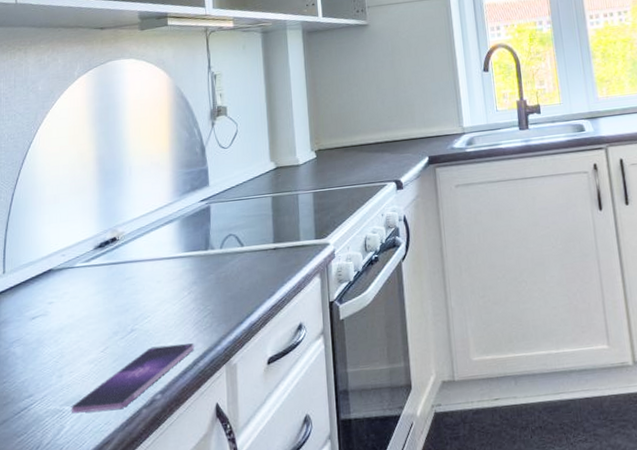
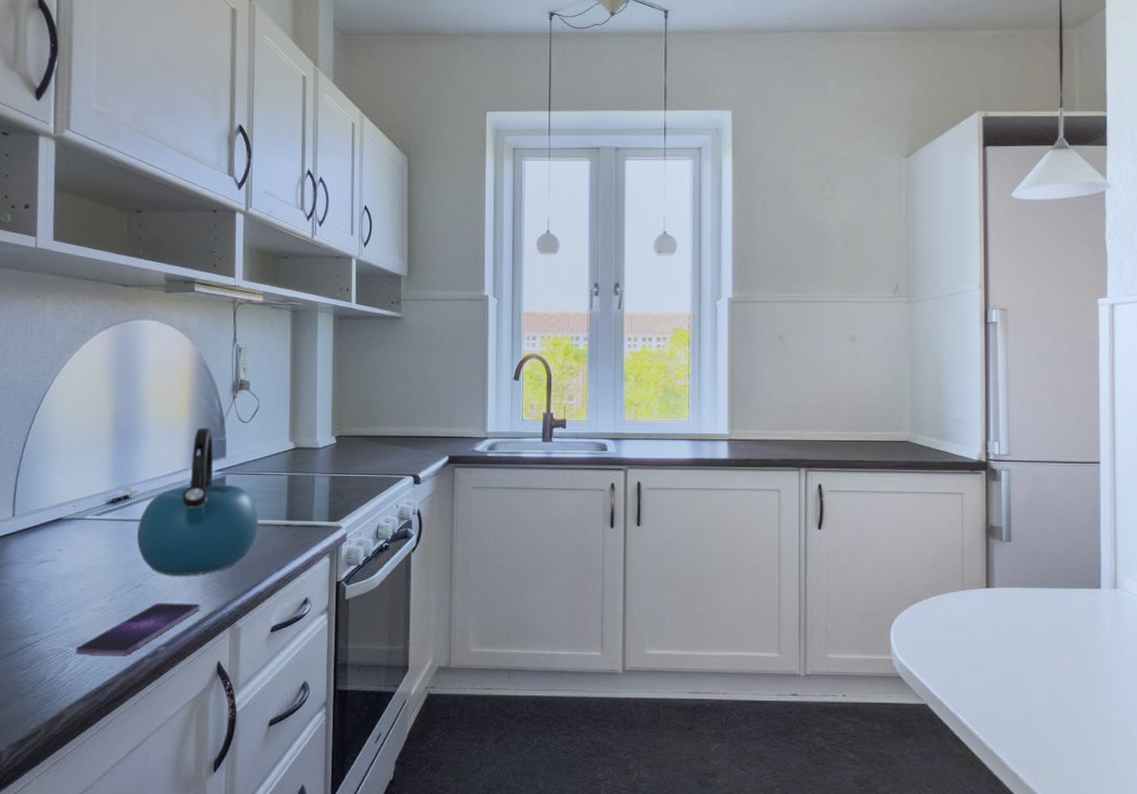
kettle: none [127,158,246,317] -> present [137,427,258,576]

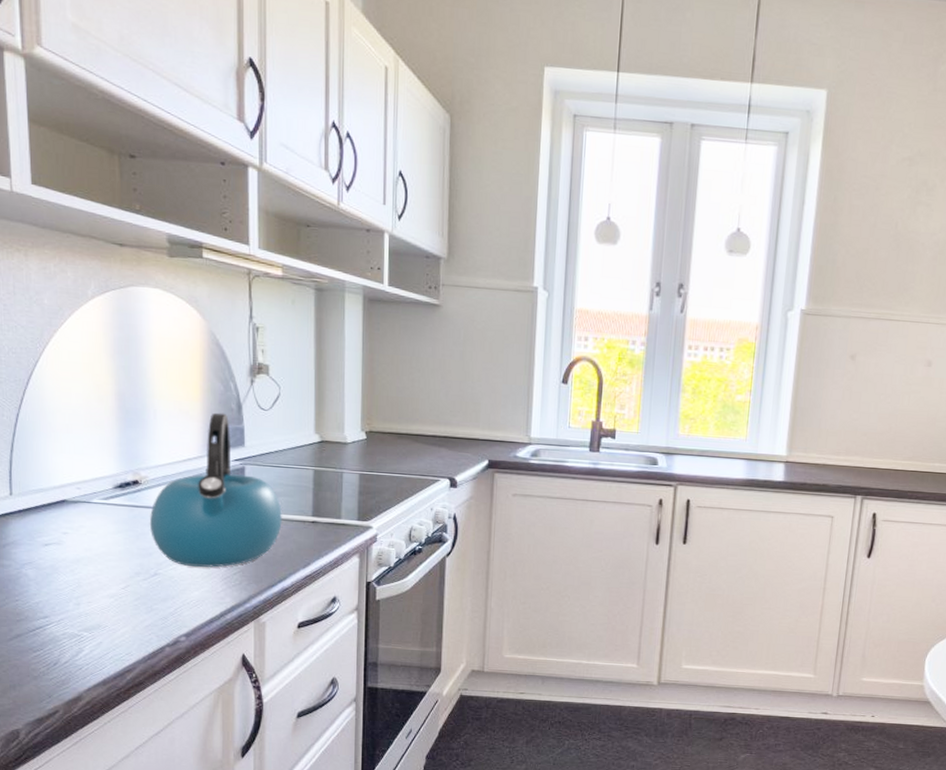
smartphone: present [75,603,200,655] -> none [90,593,222,643]

